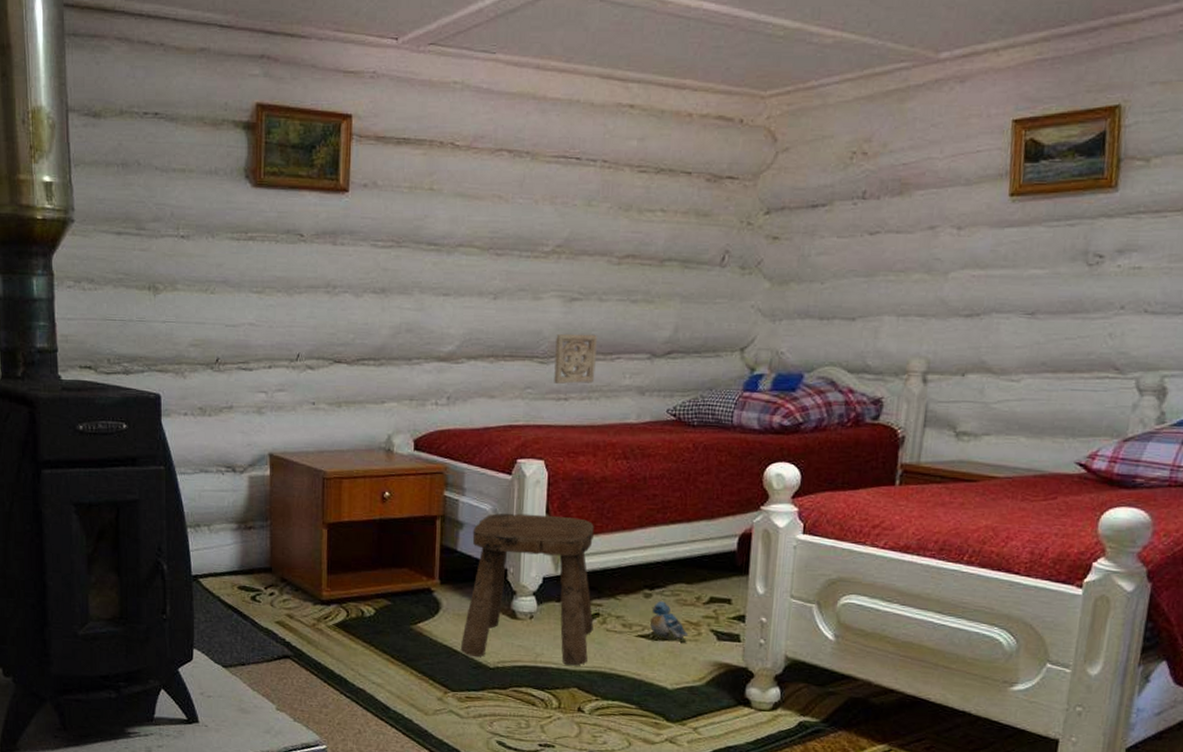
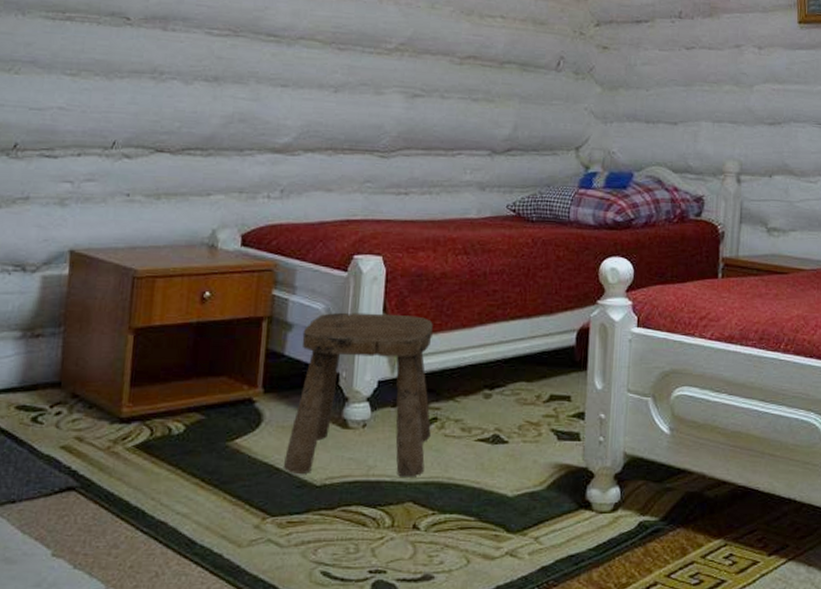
wall ornament: present [554,333,597,384] -> none [394,128,439,179]
plush toy: present [649,601,689,644] -> none [489,401,529,446]

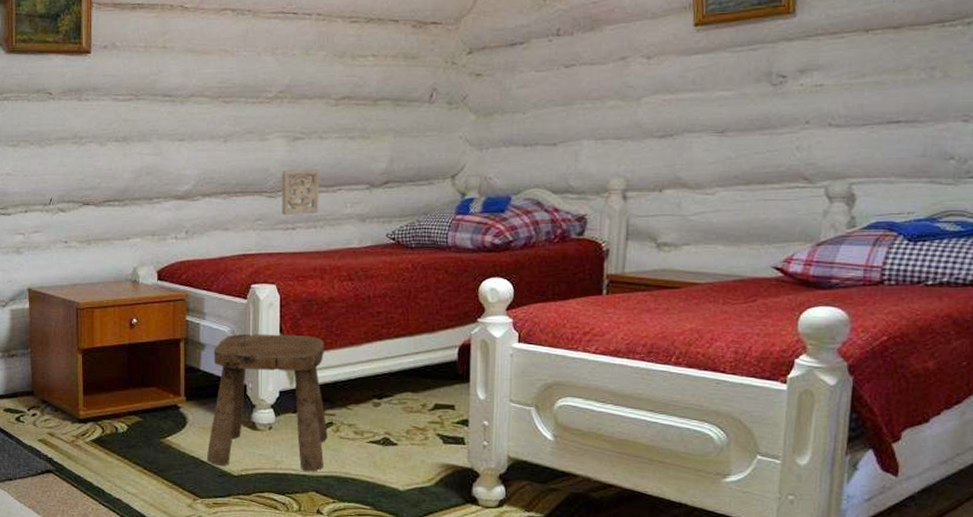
wall ornament: none [394,128,439,179] -> present [282,169,319,215]

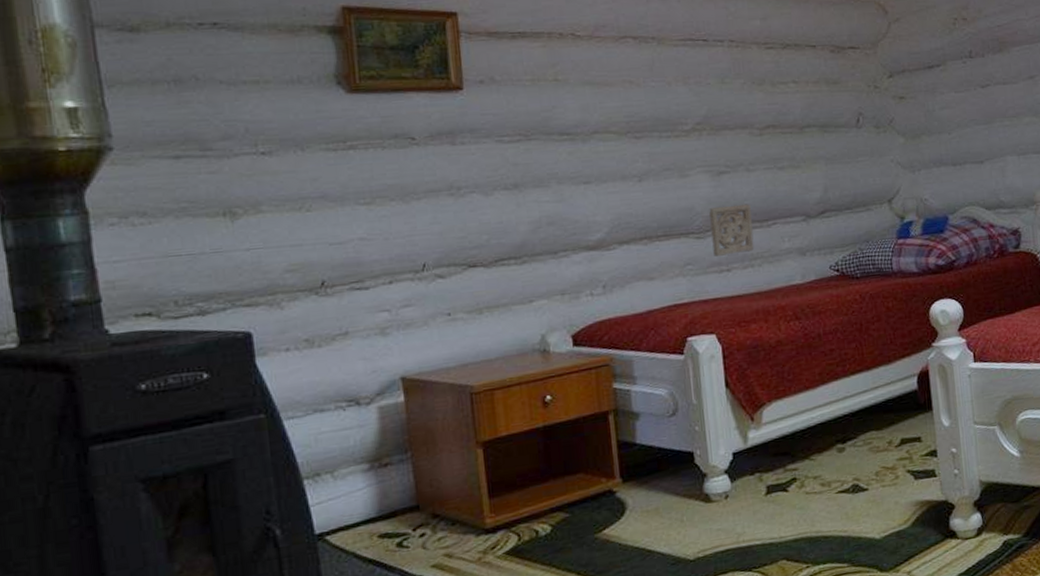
stool: present [207,333,328,471] -> none [650,386,793,553]

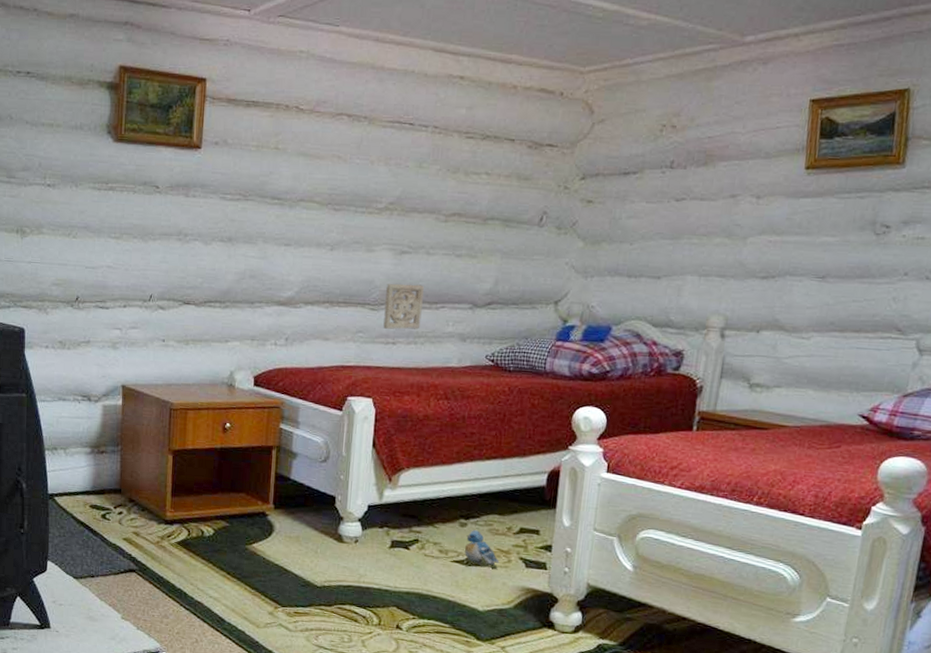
plush toy: none [847,452,887,491] -> present [464,530,500,570]

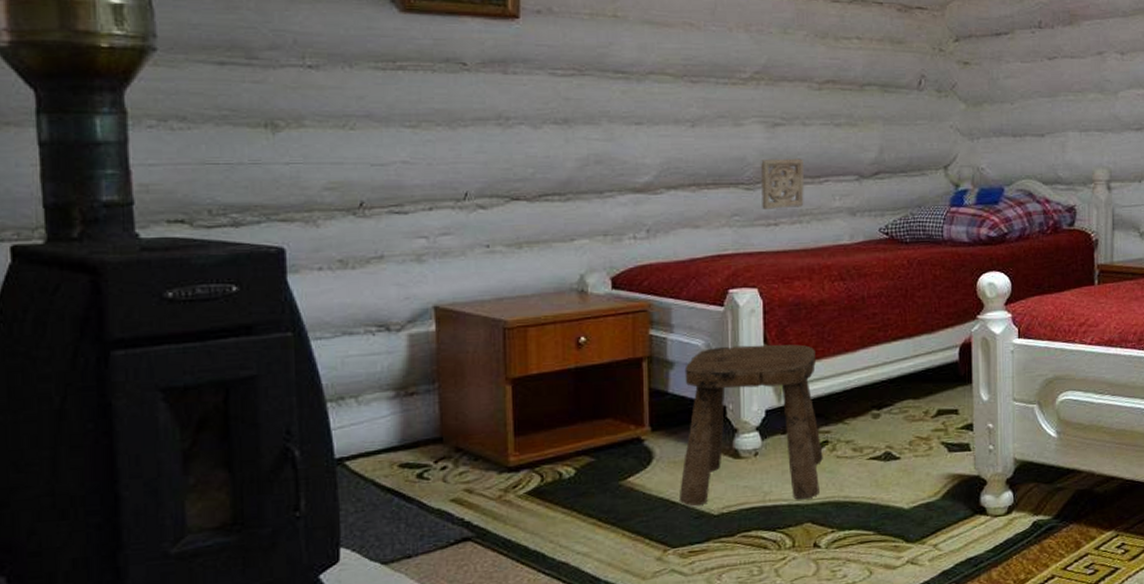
stool: none [291,445,416,587] -> present [680,344,823,506]
plush toy: present [464,530,500,570] -> none [880,420,920,461]

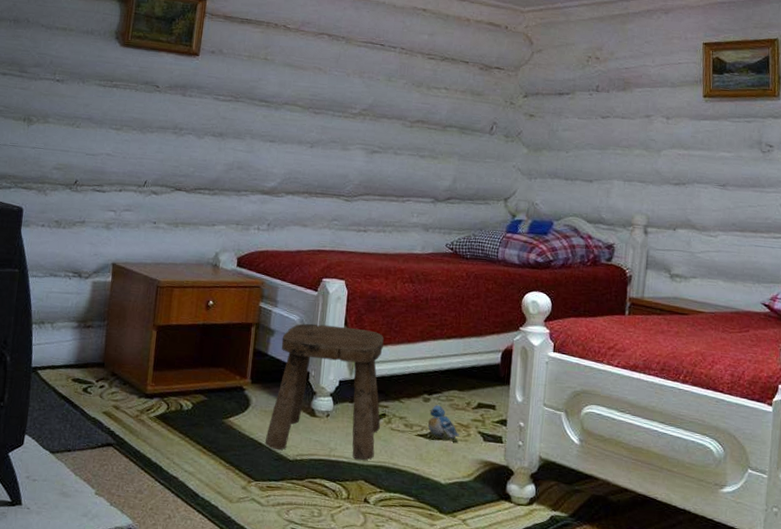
wall ornament: present [761,158,804,209] -> none [356,178,392,220]
plush toy: none [880,420,920,461] -> present [427,405,460,444]

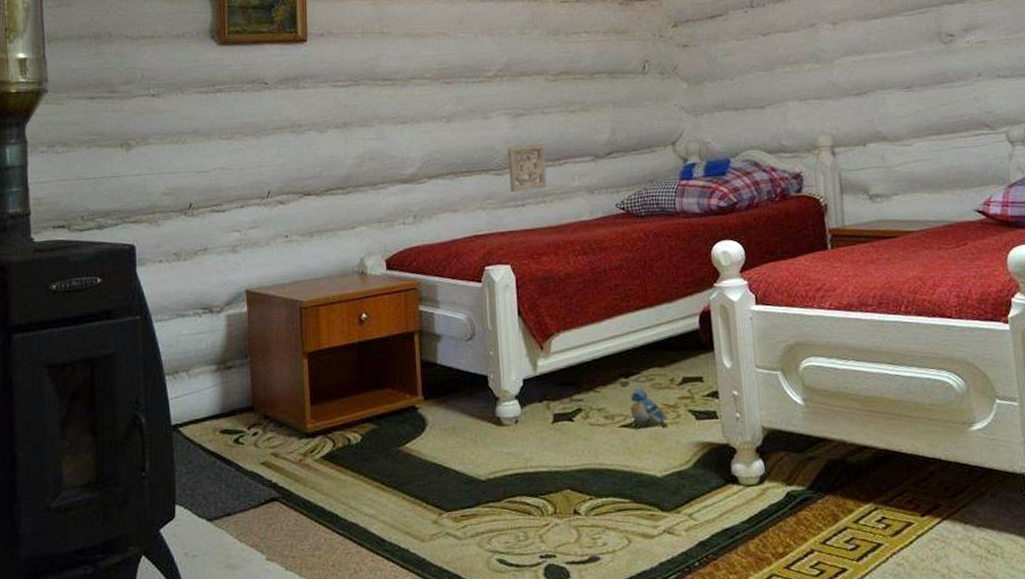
stool: present [265,323,384,460] -> none [450,316,578,471]
wall ornament: none [356,178,392,220] -> present [507,144,547,192]

